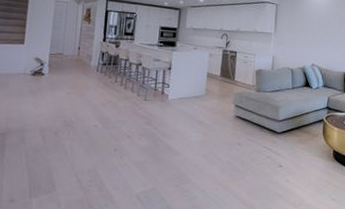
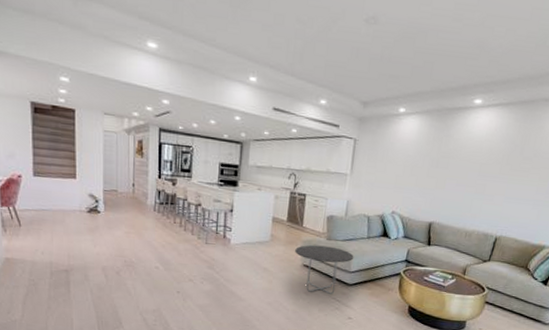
side table: none [228,97,281,143] -> present [295,245,354,294]

